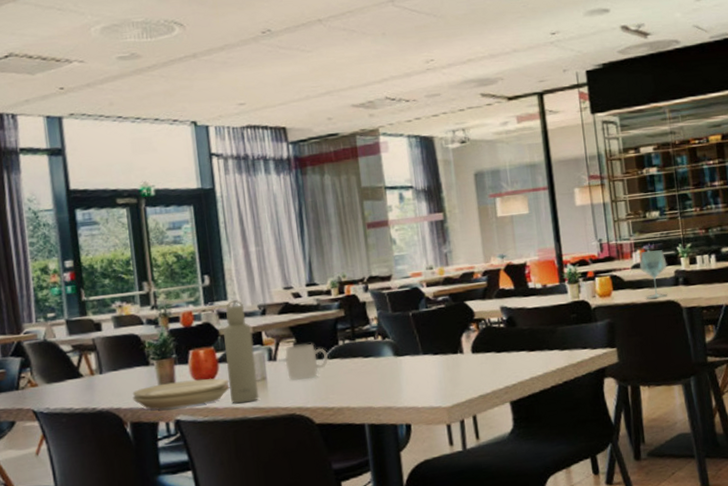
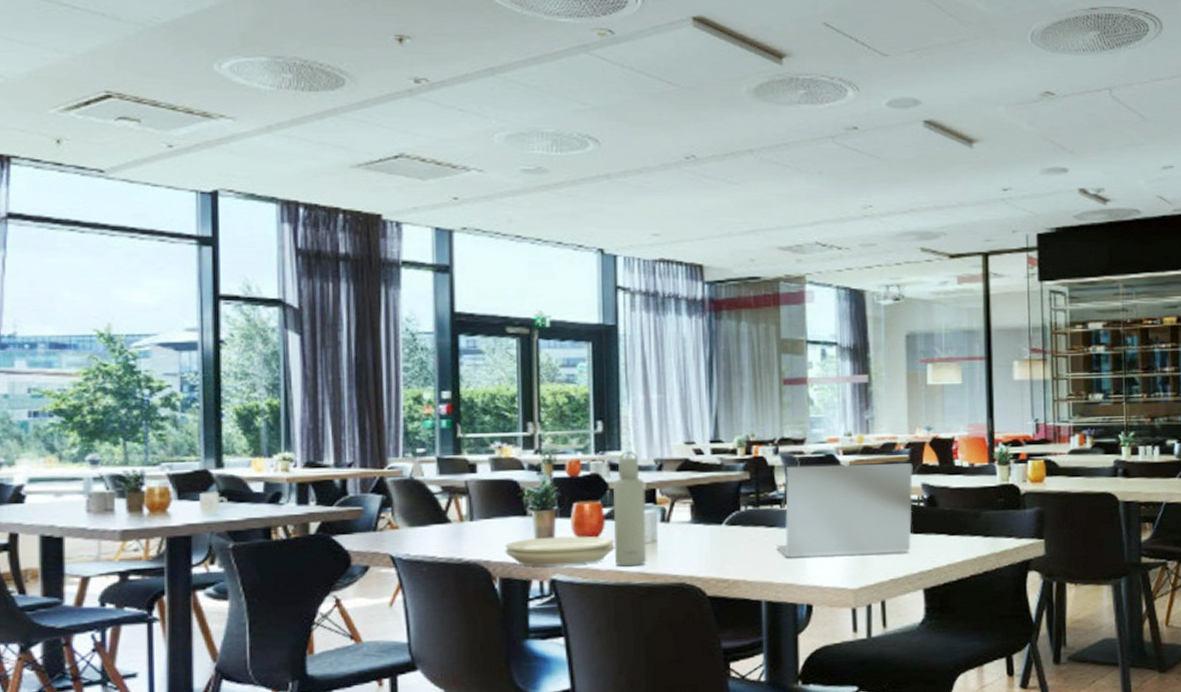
mug: present [284,343,328,381] -> none [679,506,727,547]
laptop: none [373,289,496,384] -> present [776,463,913,558]
wine glass: present [639,250,667,299] -> none [1076,436,1107,489]

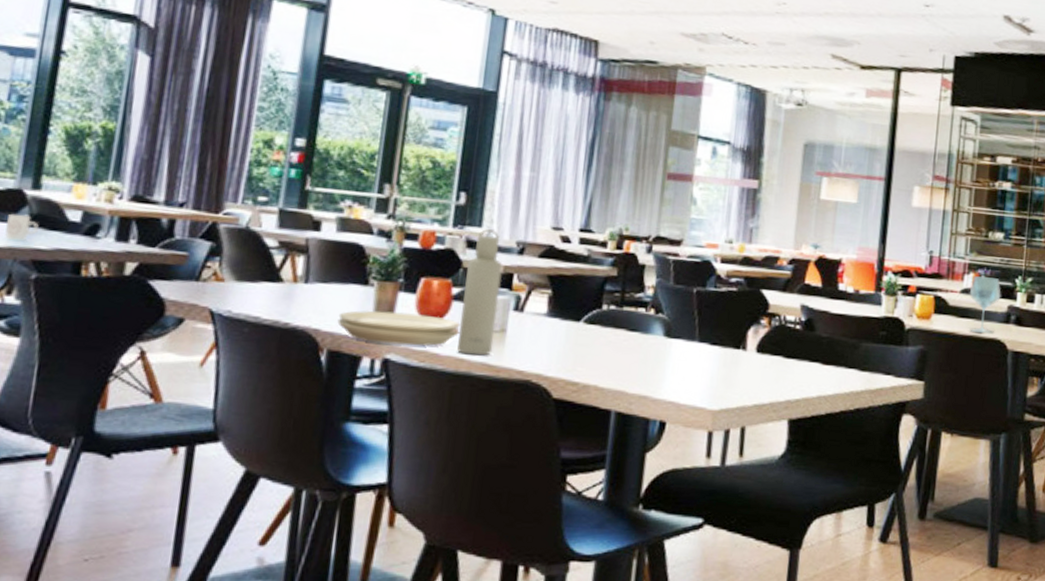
laptop: present [776,463,913,558] -> none [635,267,794,378]
wine glass: none [1076,436,1107,489] -> present [969,276,1001,335]

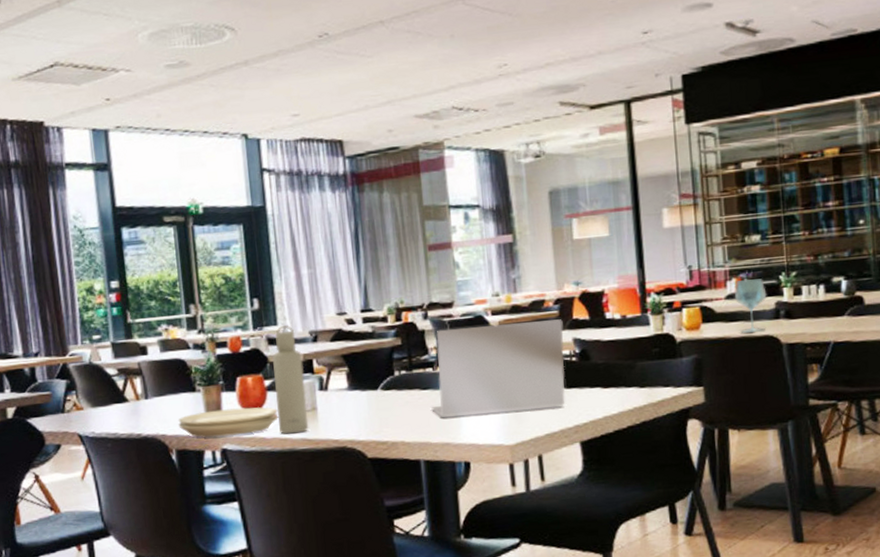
laptop: none [635,267,794,378] -> present [431,319,566,418]

